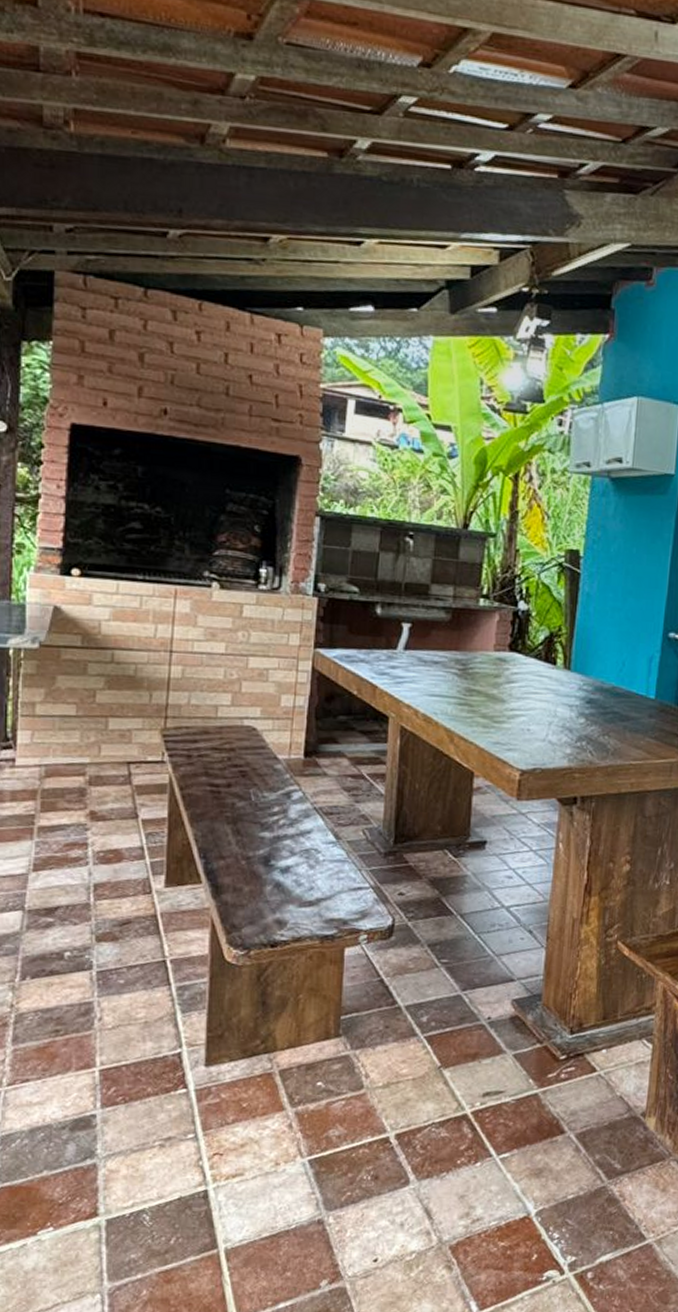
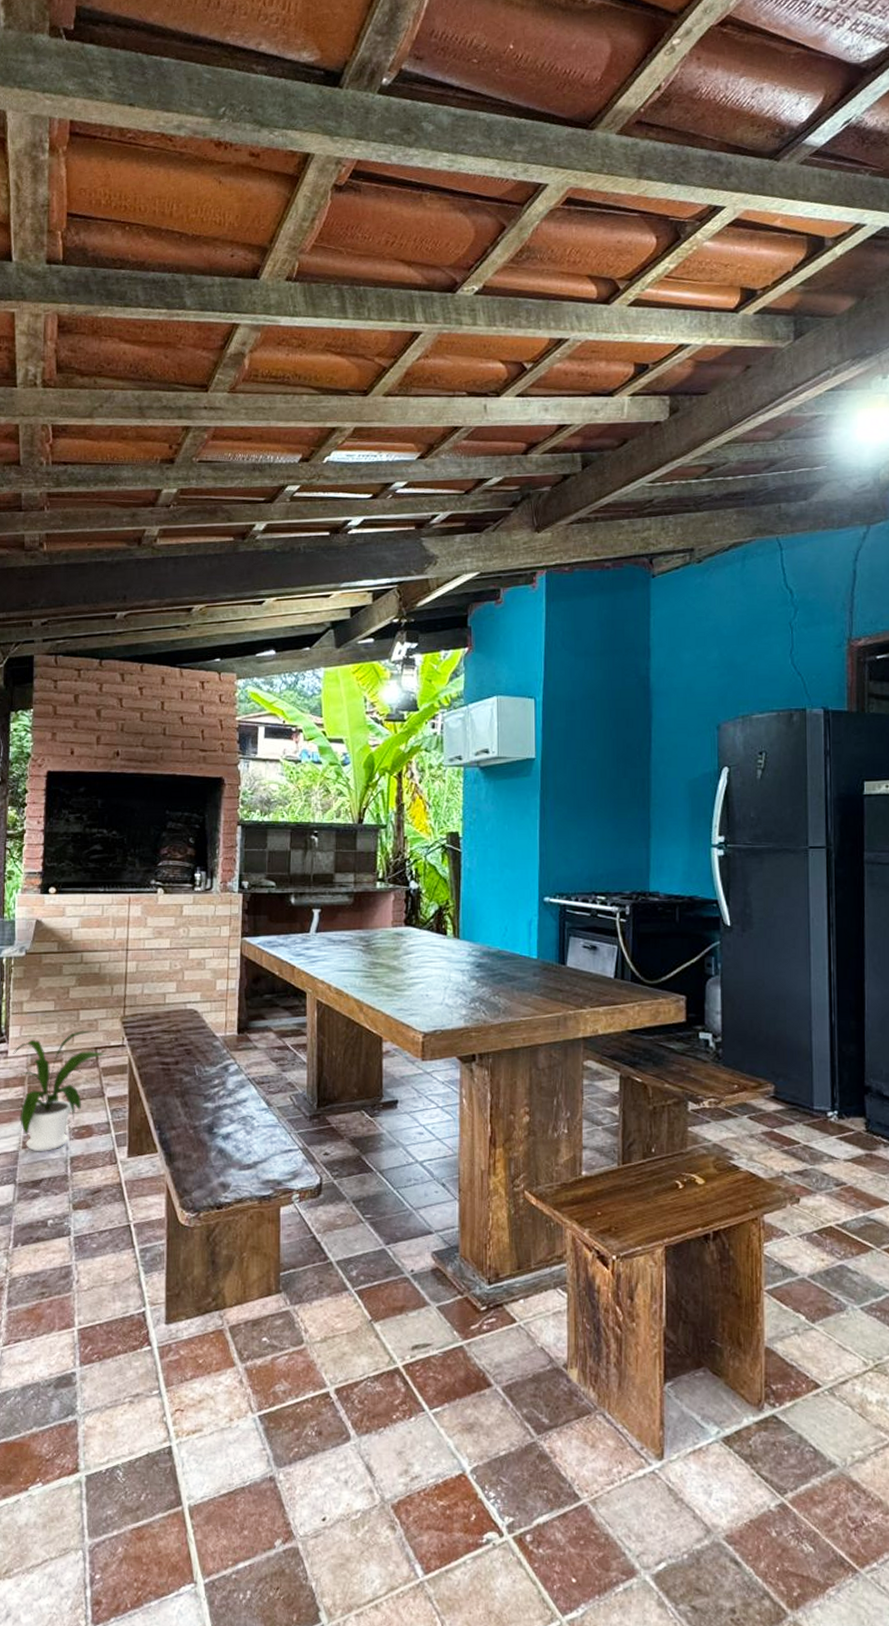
house plant: none [21,740,144,876] -> present [13,1030,108,1151]

